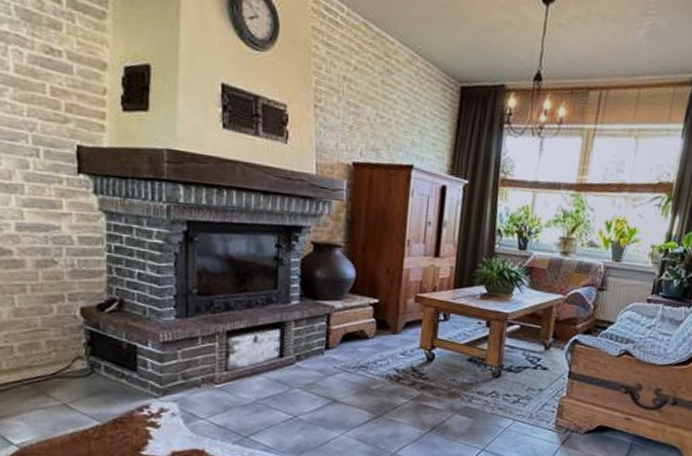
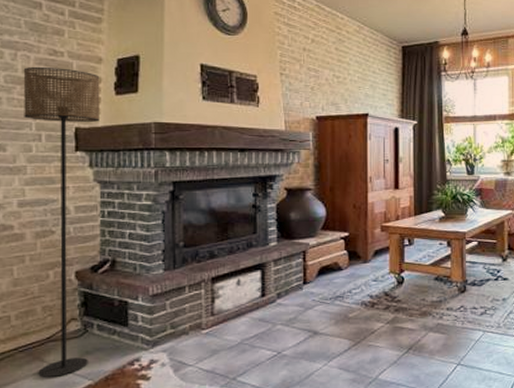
floor lamp: none [15,65,105,415] -> present [23,66,100,378]

